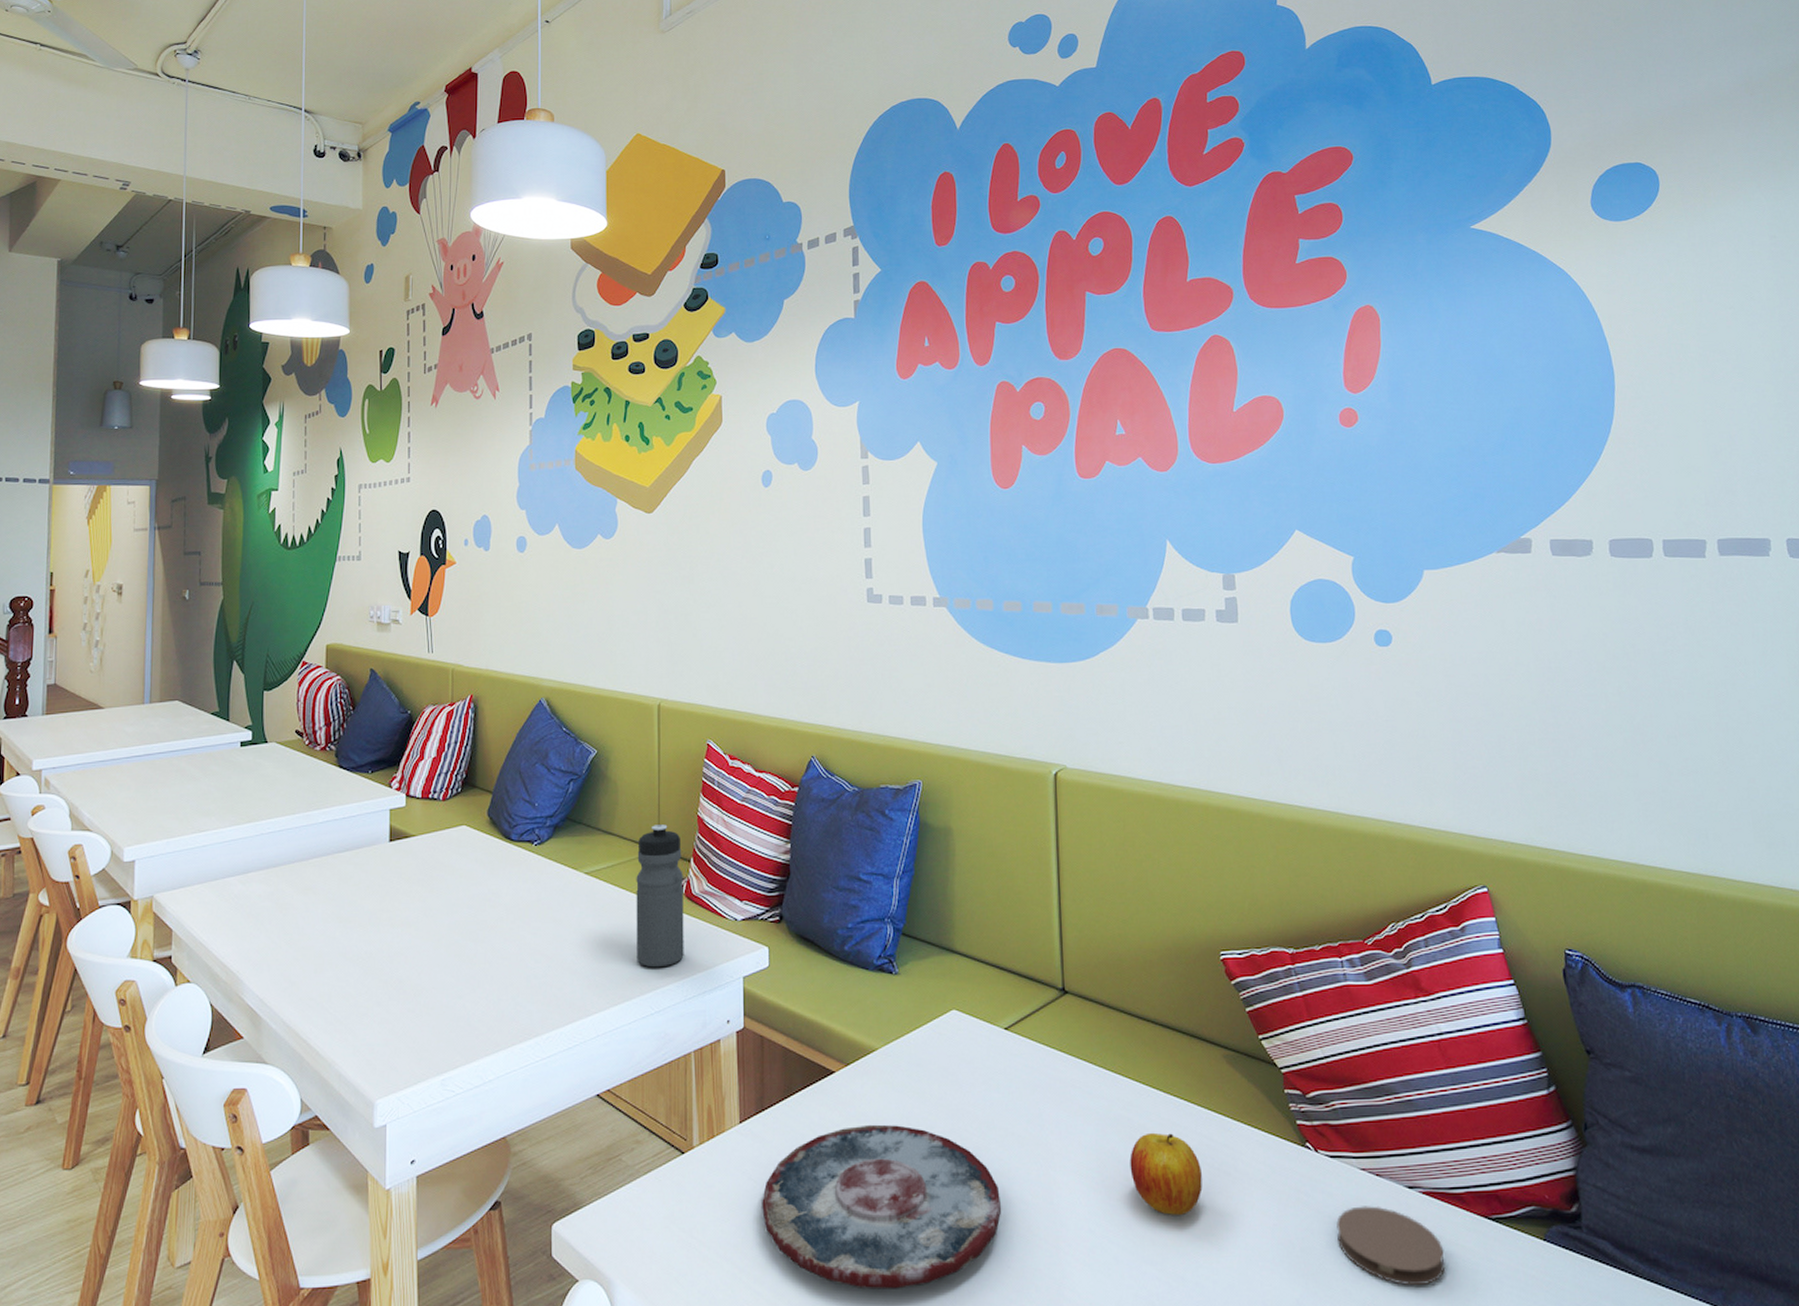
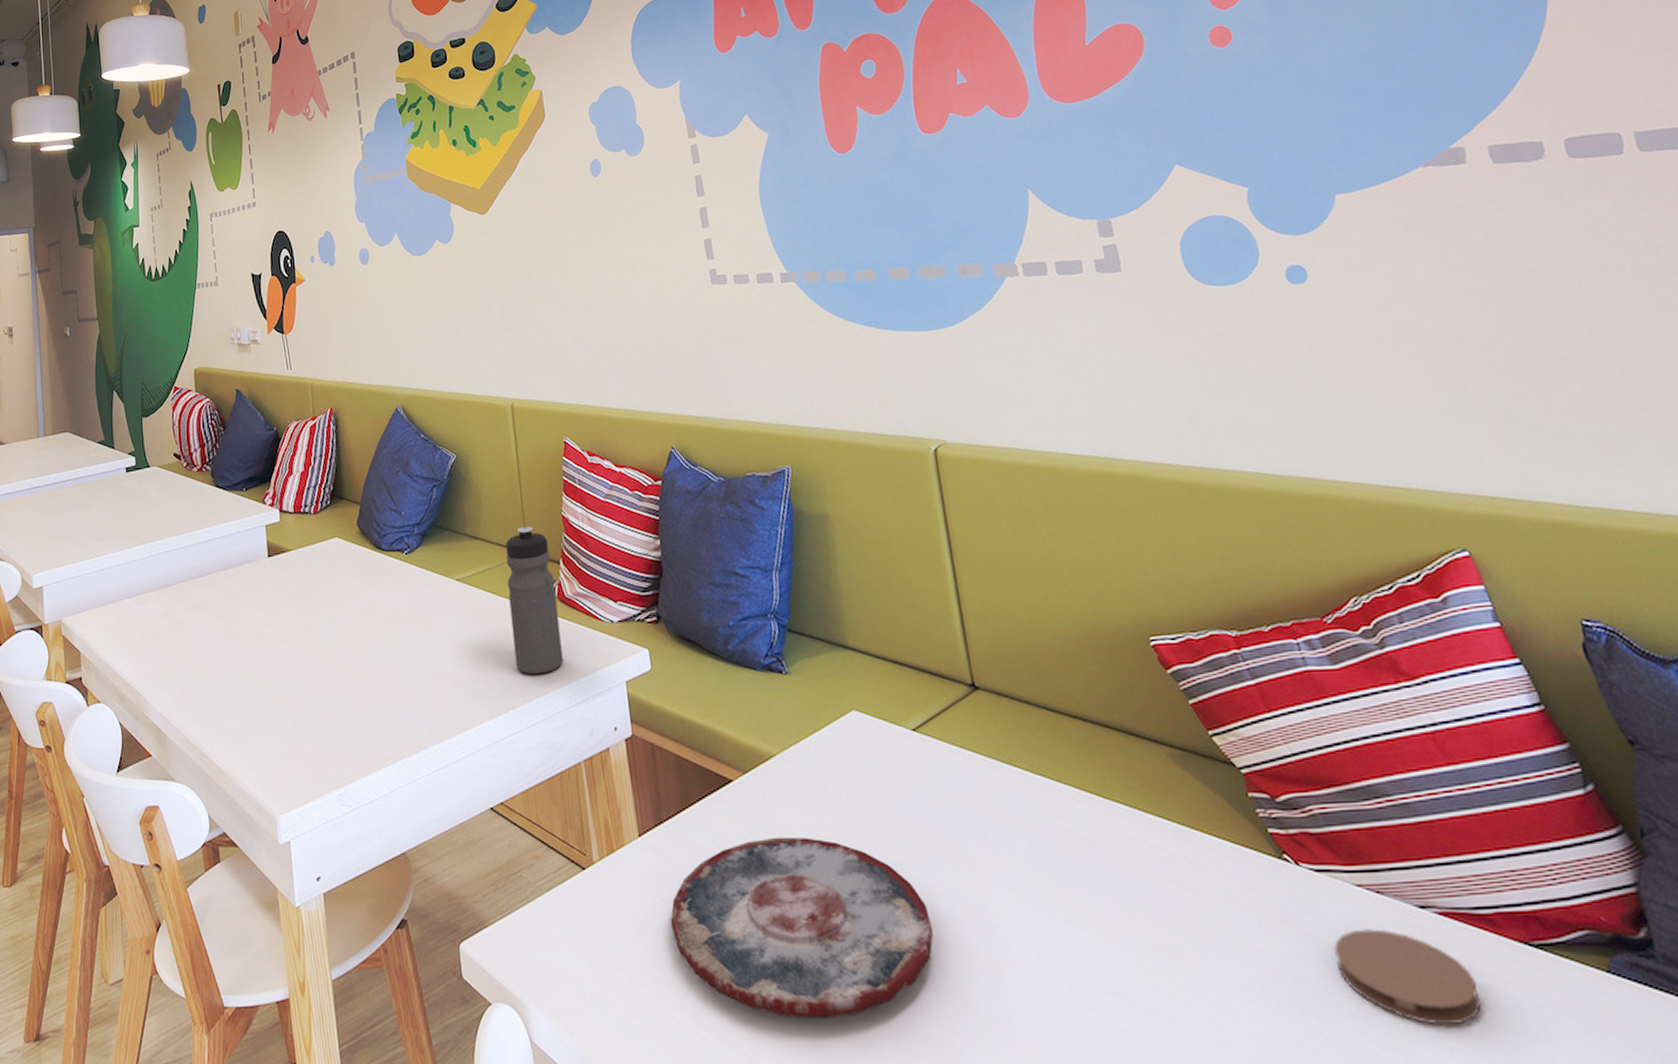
apple: present [1129,1132,1203,1215] -> none [1073,843,1164,938]

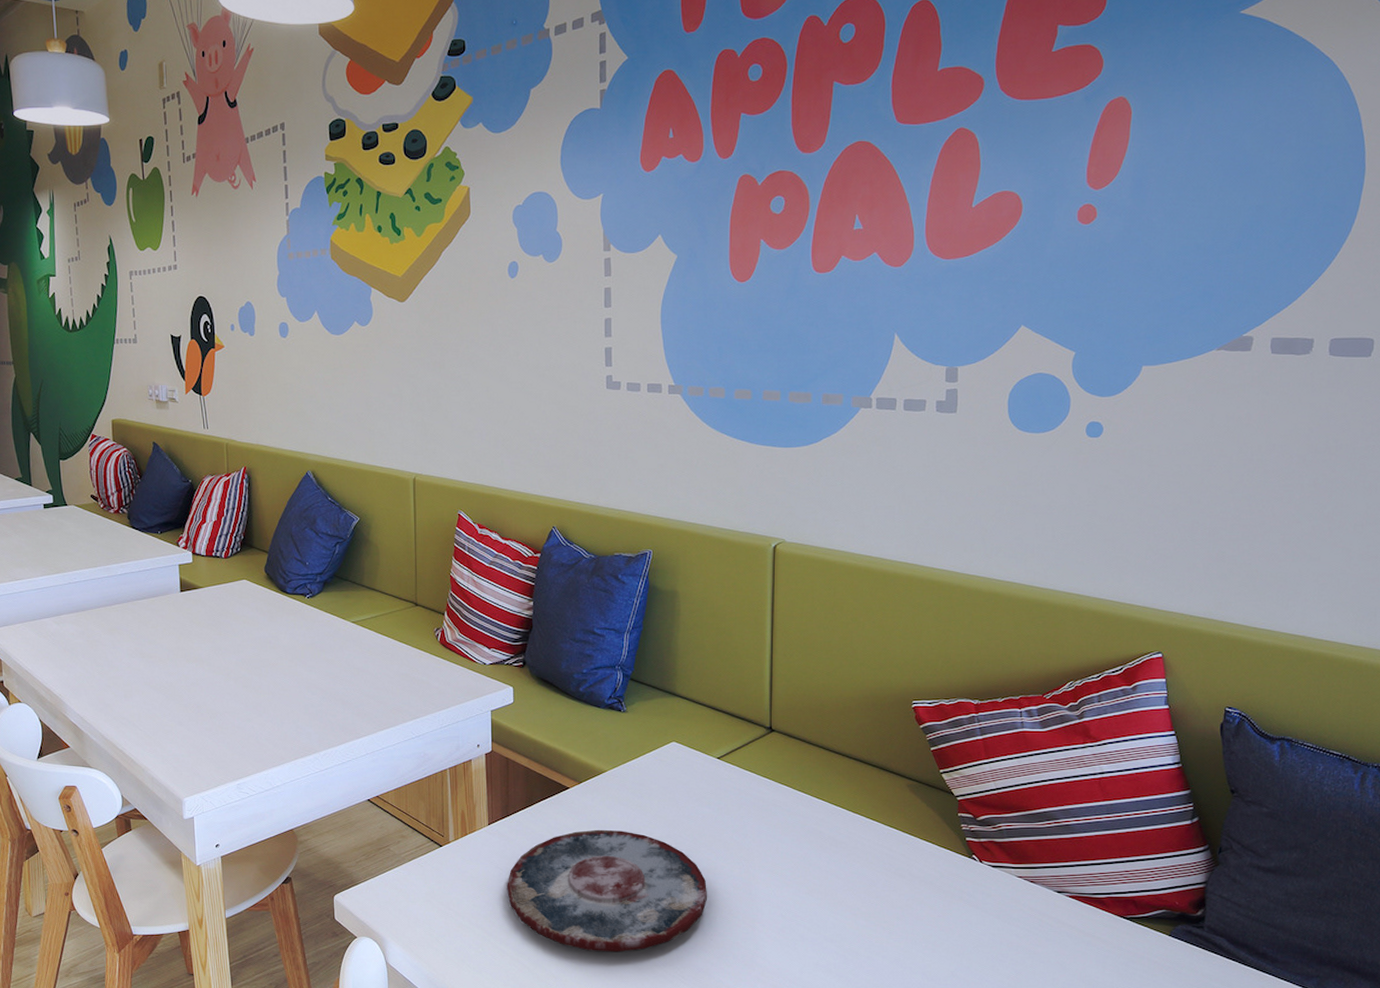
water bottle: present [506,526,563,675] -> none [397,583,440,701]
coaster: present [1334,929,1483,1026] -> none [990,905,1082,966]

